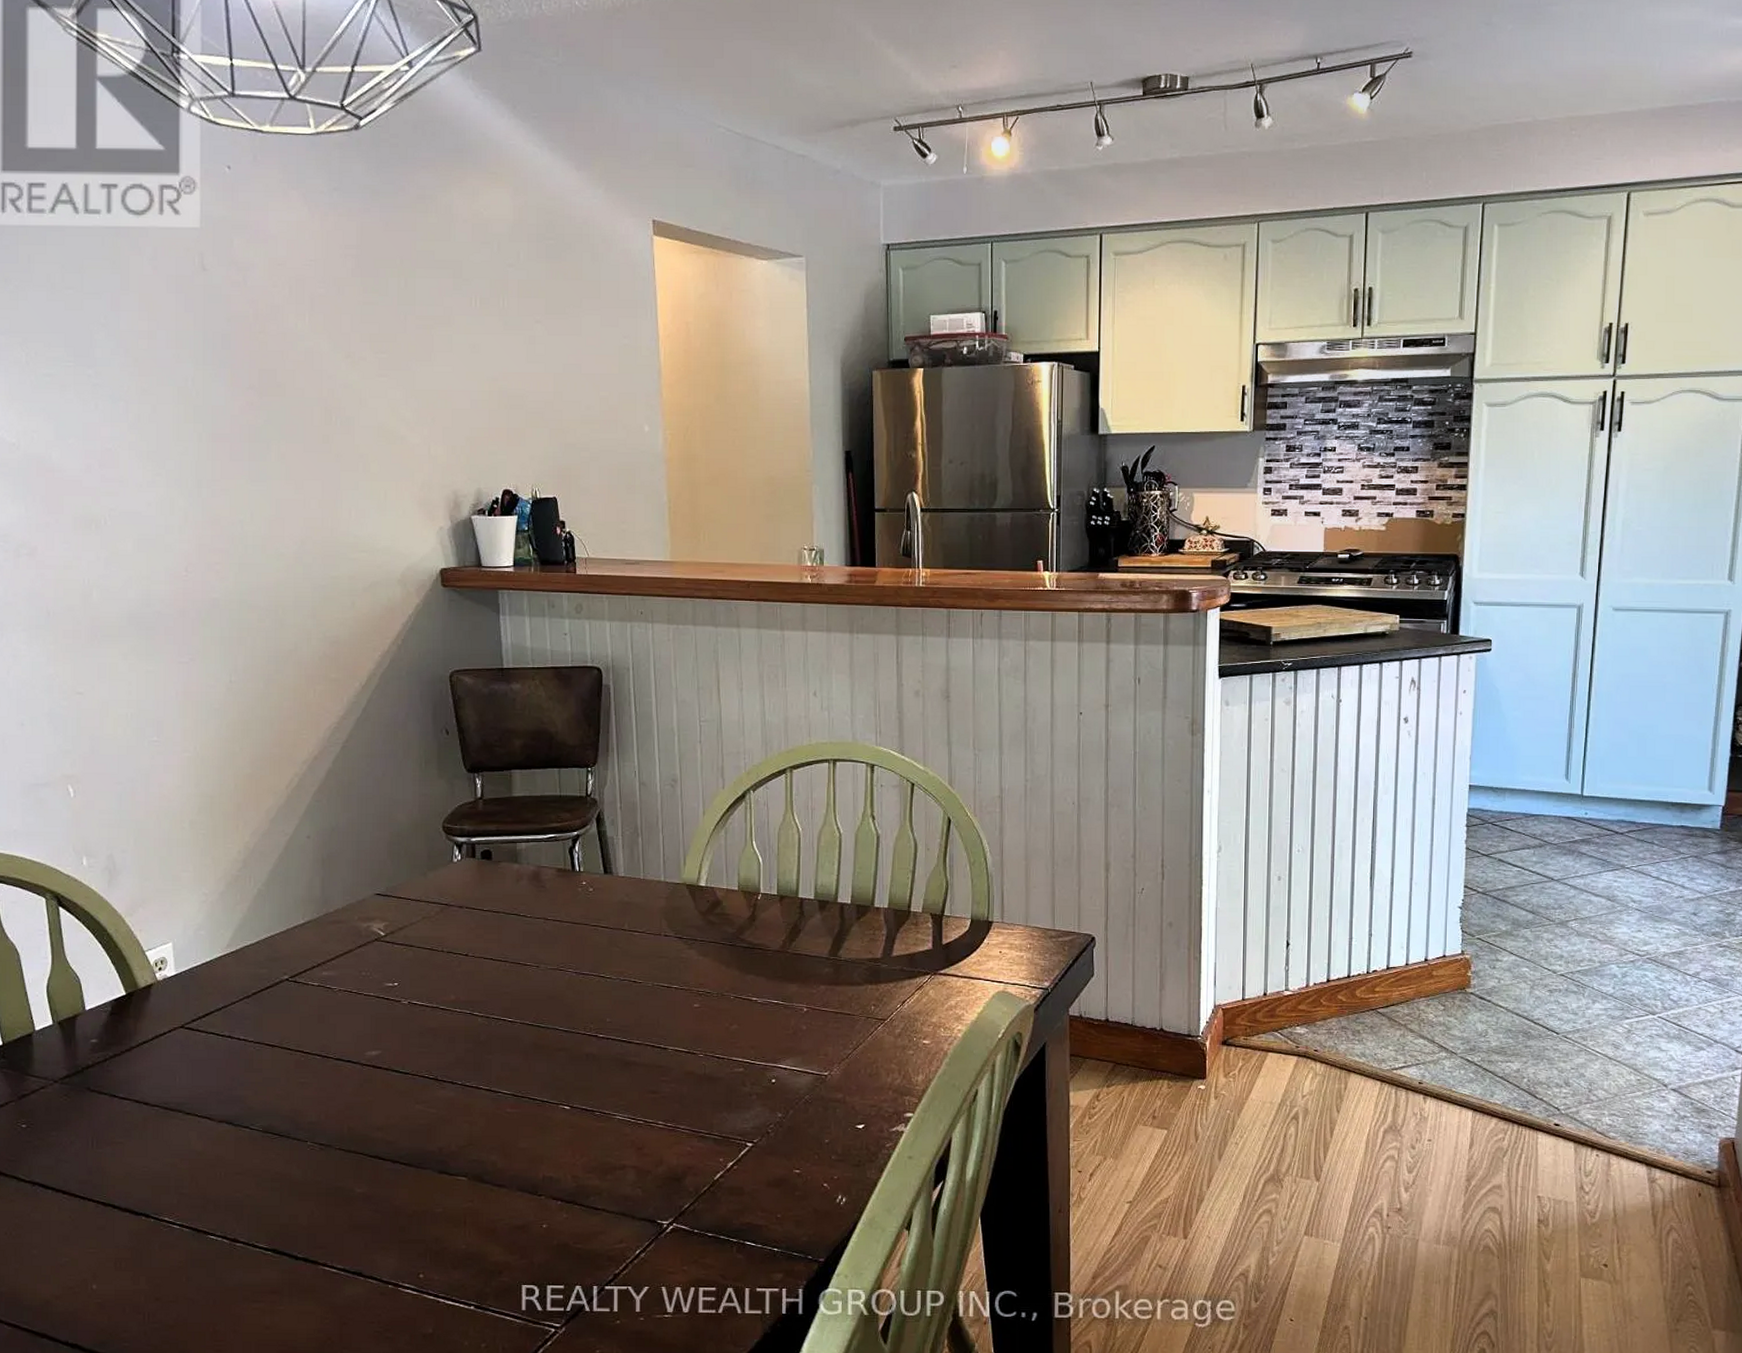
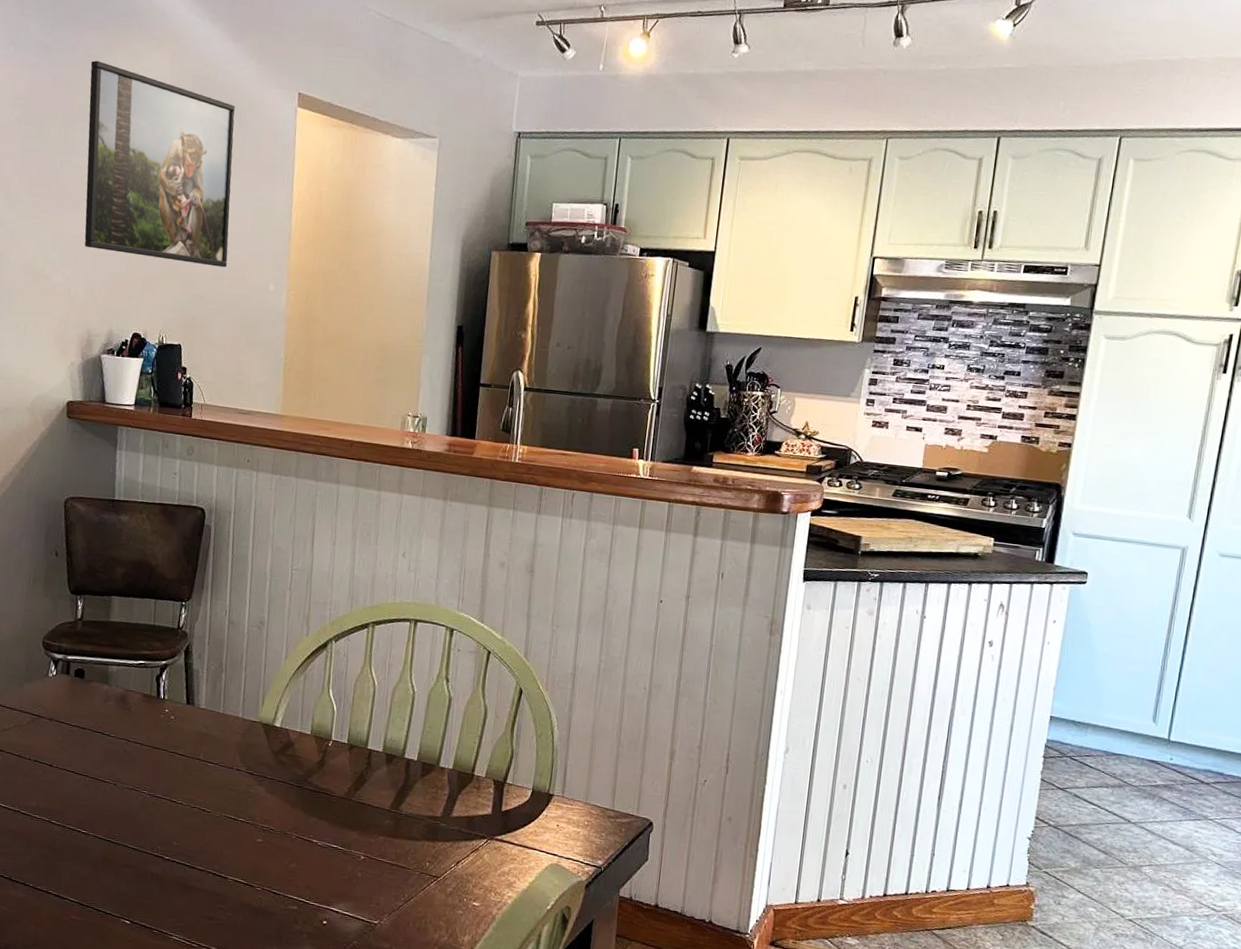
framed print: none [425,202,596,411] -> present [84,60,236,268]

